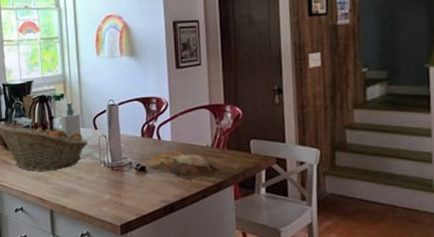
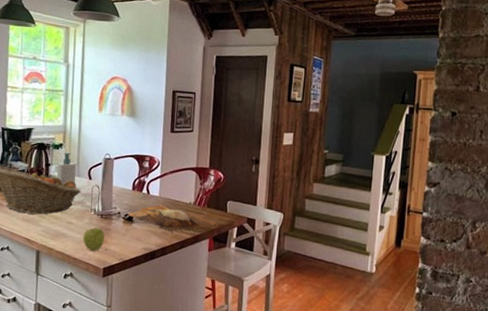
apple: none [95,180,119,206] -> present [82,227,105,251]

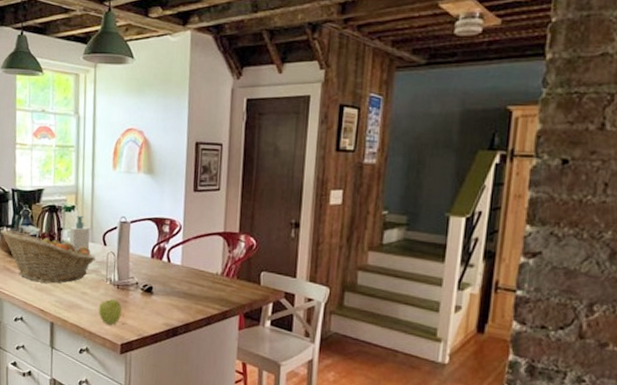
cutting board: present [128,204,217,232] -> none [146,274,249,307]

